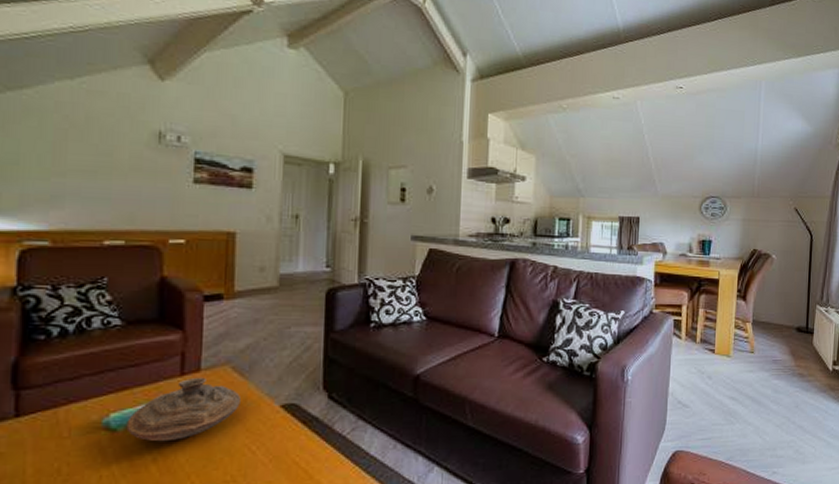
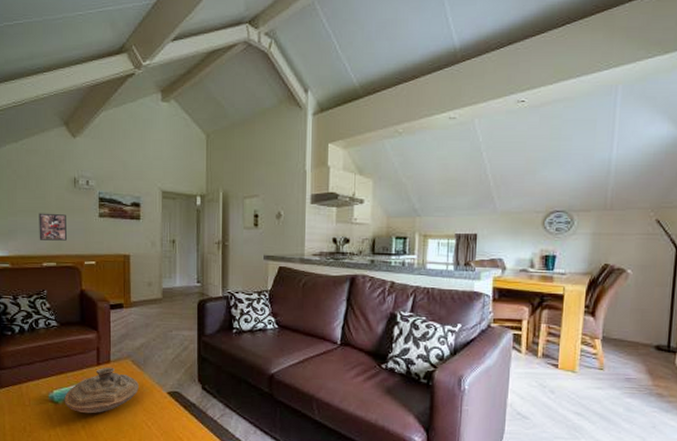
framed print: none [100,174,145,212] -> present [39,213,68,241]

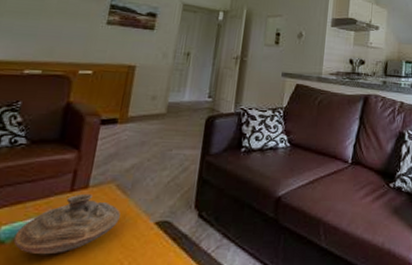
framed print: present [39,213,68,241] -> none [26,15,67,47]

